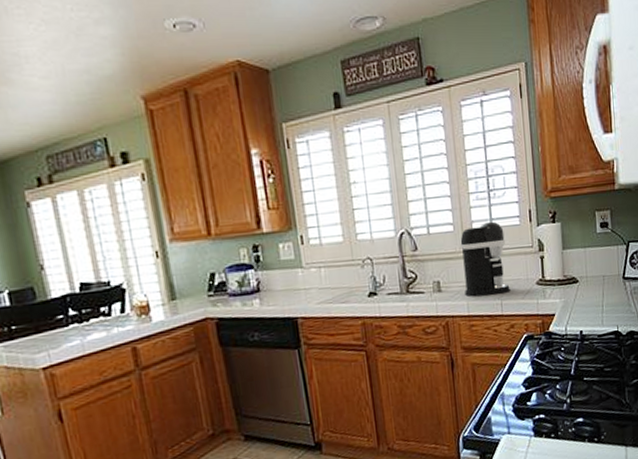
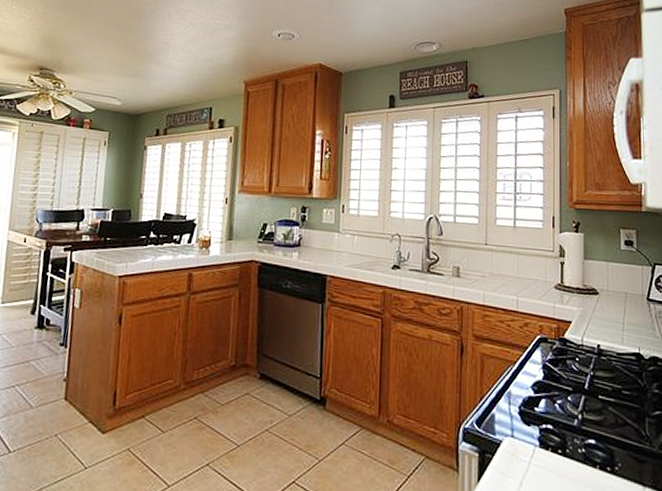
coffee maker: present [460,221,510,297] -> none [482,220,528,291]

